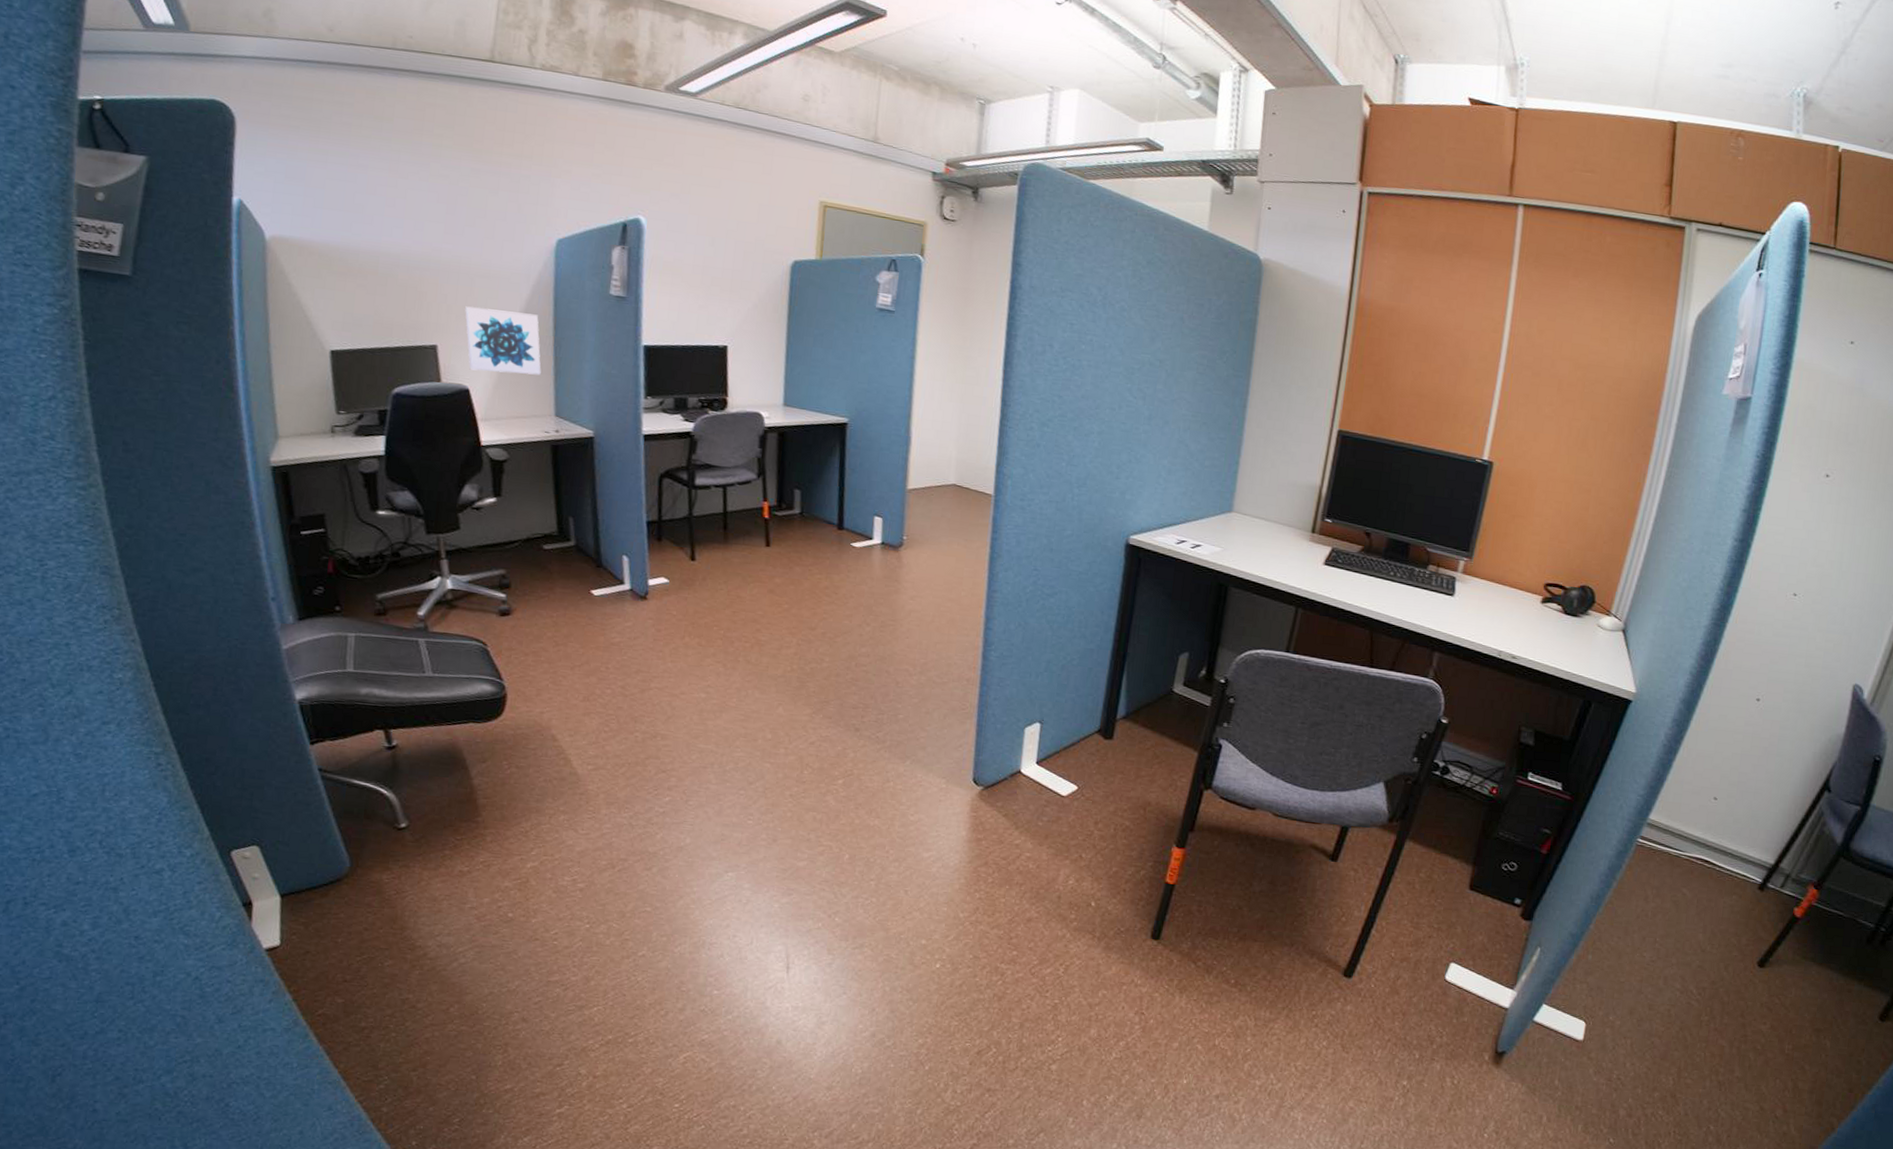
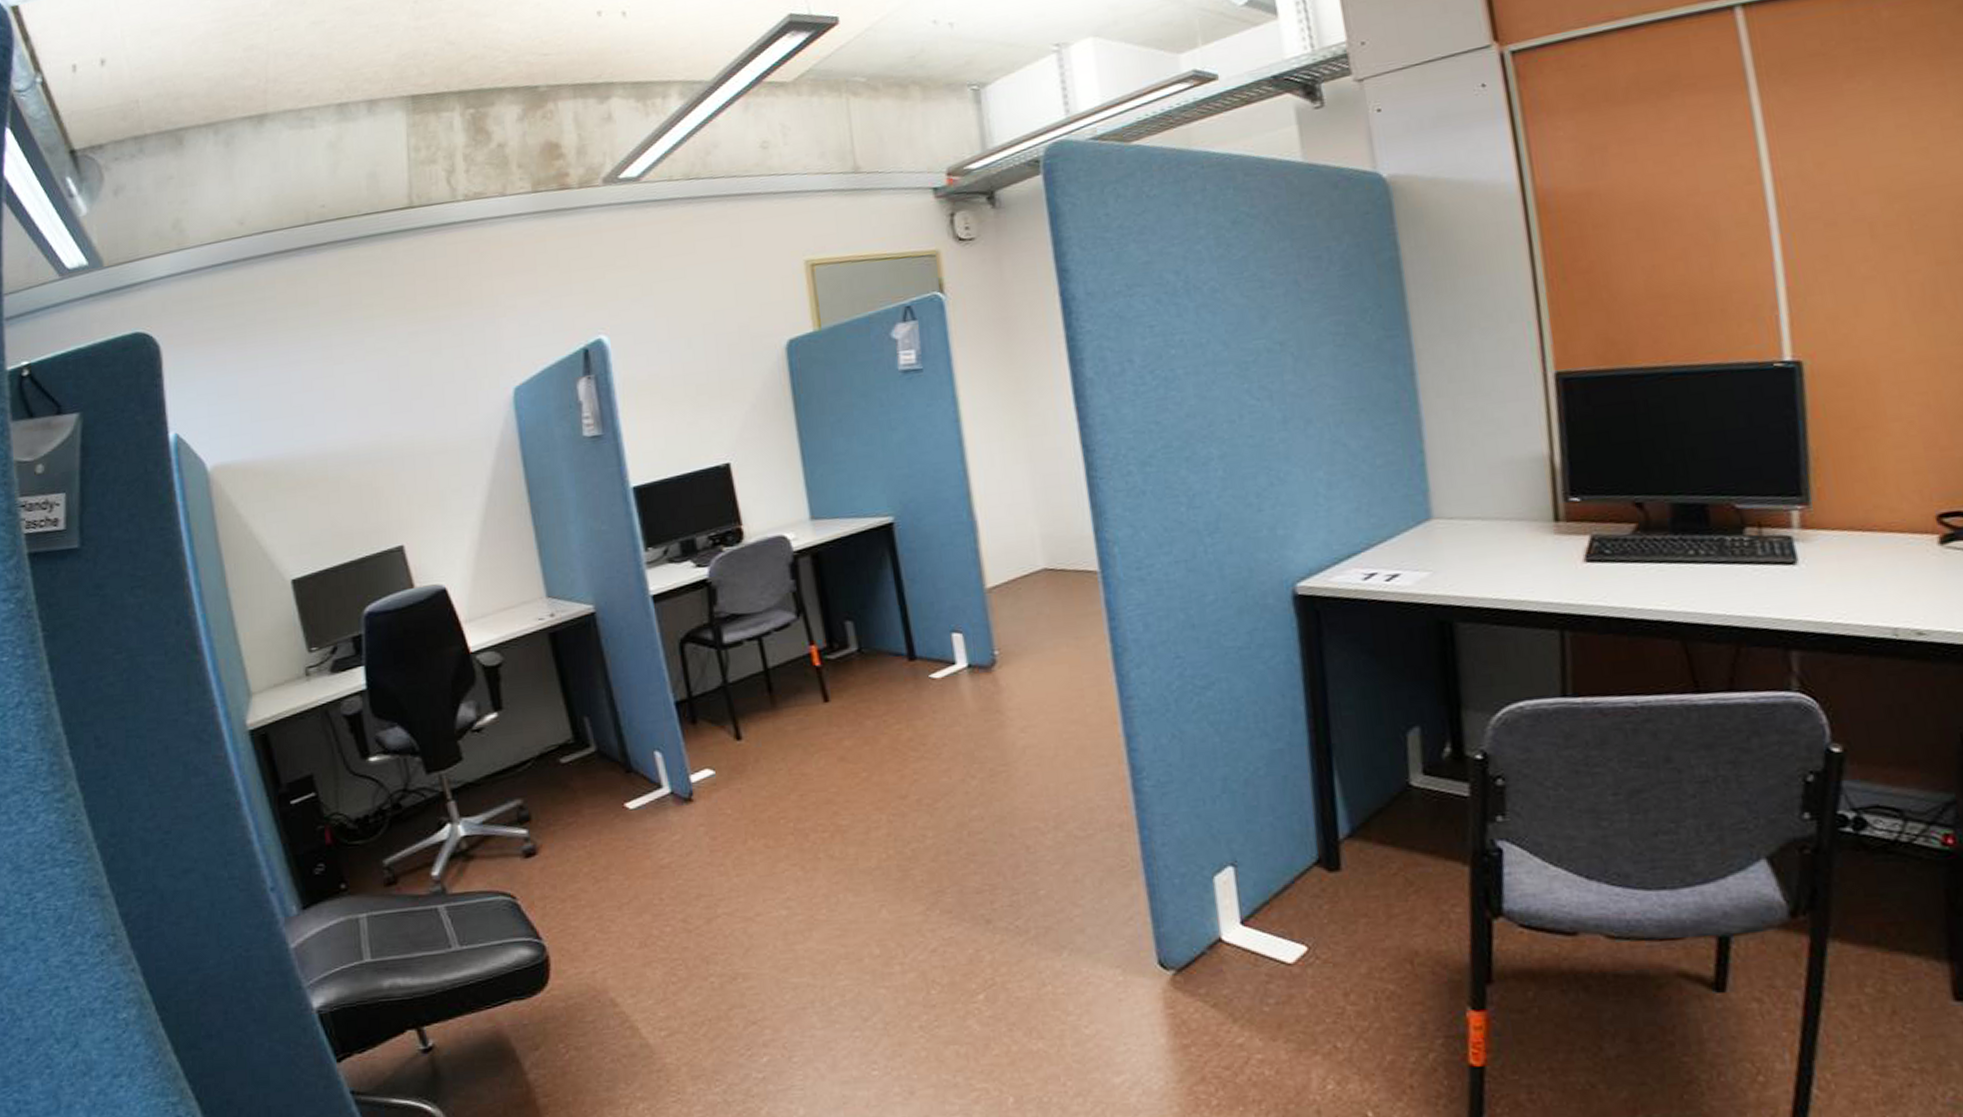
wall art: present [465,306,541,376] -> none [427,481,522,566]

